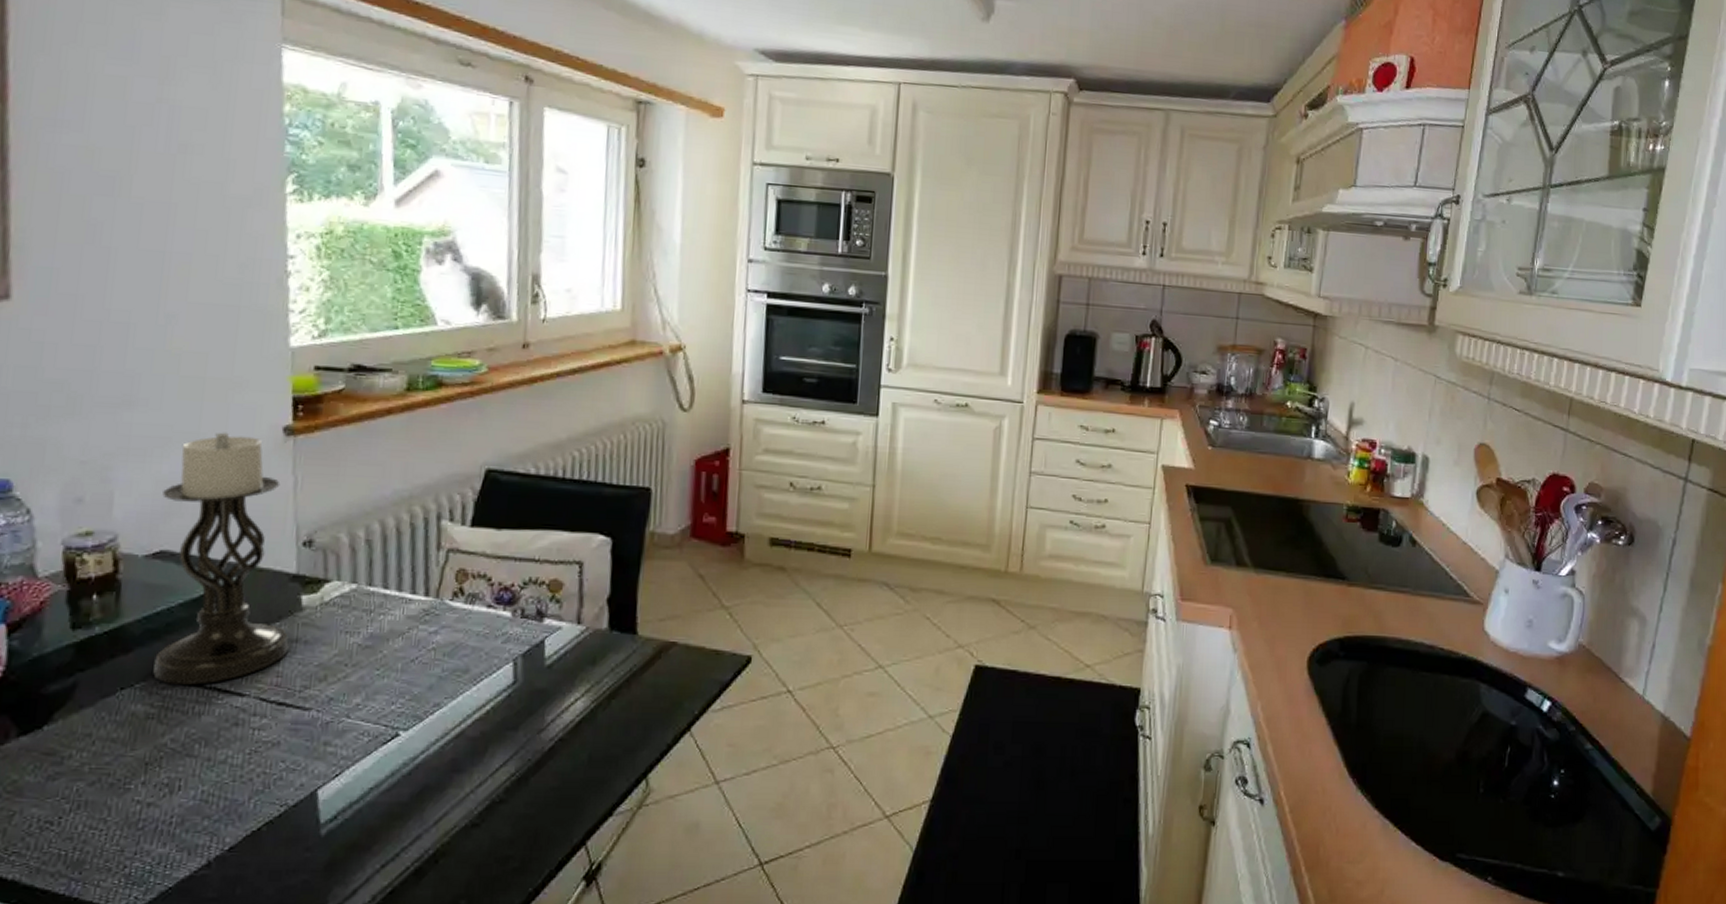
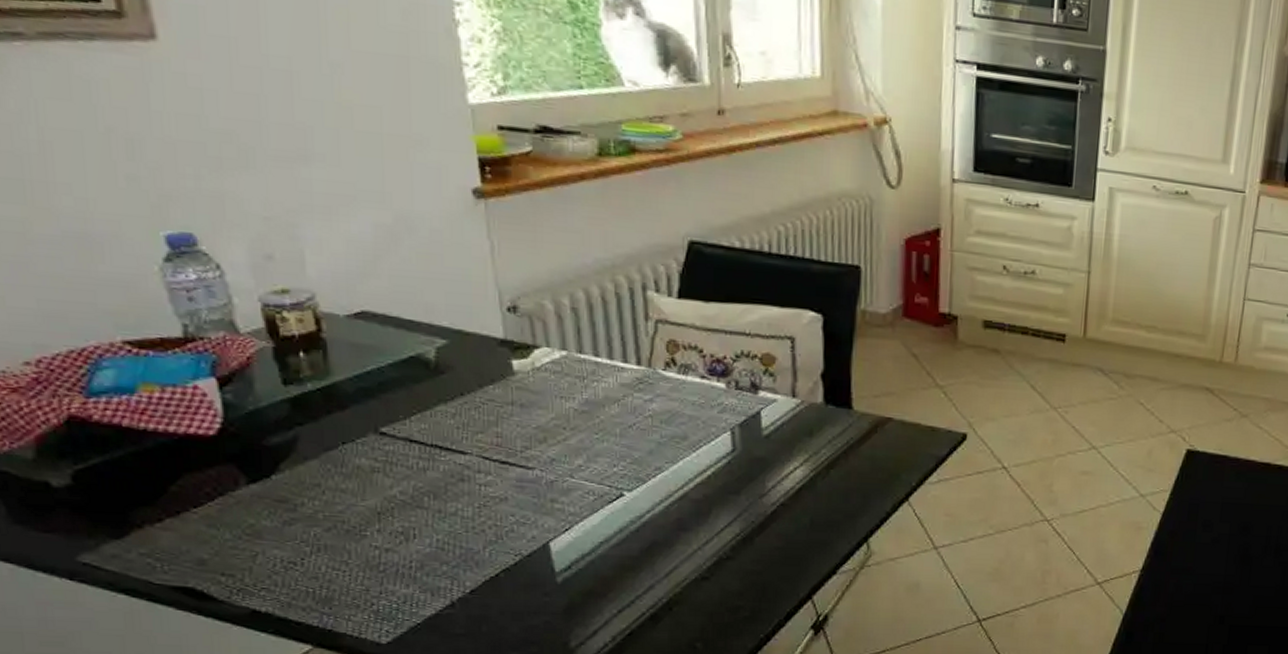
candle holder: present [153,432,290,685] -> none [355,192,507,442]

